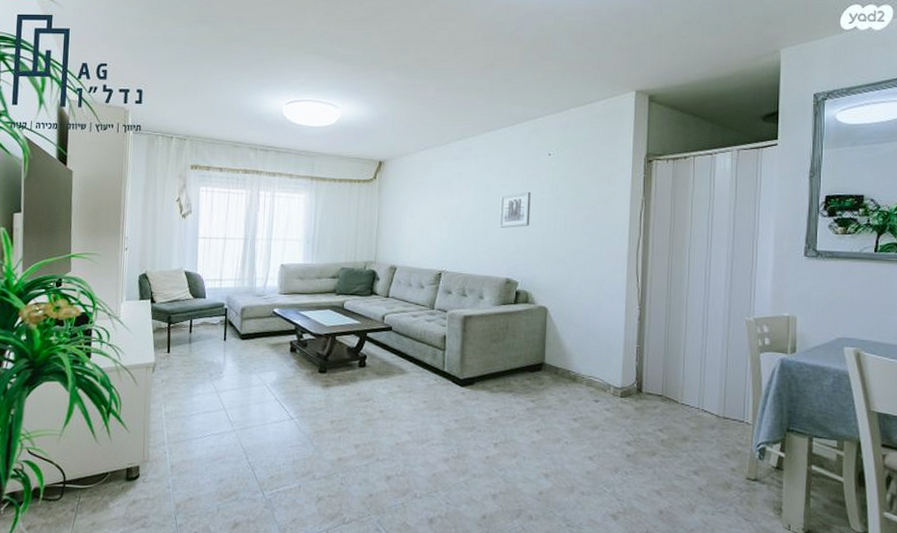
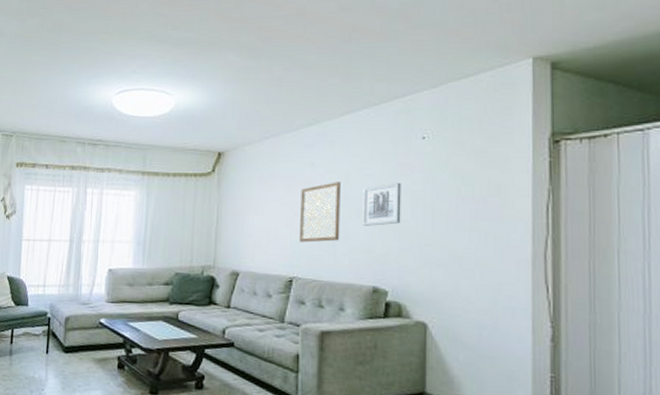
wall art: none [448,190,482,242] -> present [300,182,341,243]

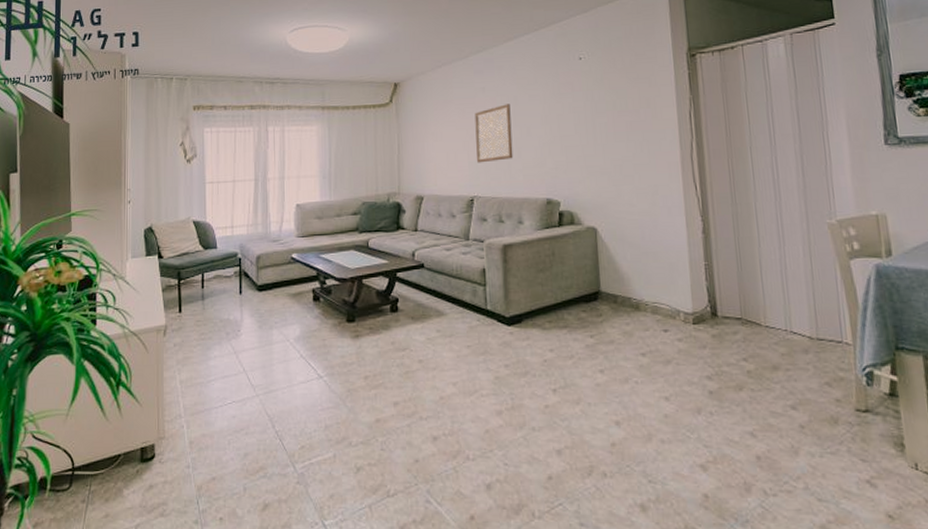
wall art: present [363,182,401,226] -> none [531,100,567,143]

